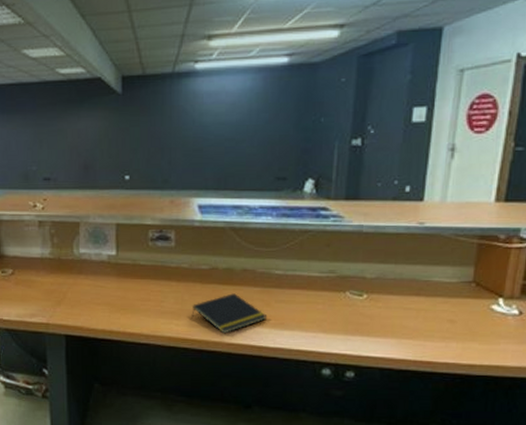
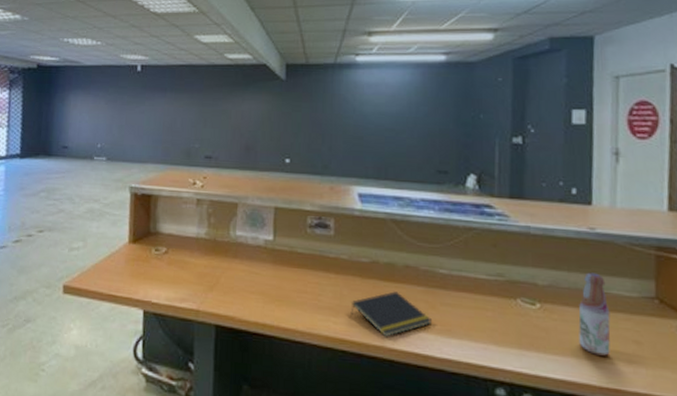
bottle: none [400,263,430,335] -> present [578,272,611,356]

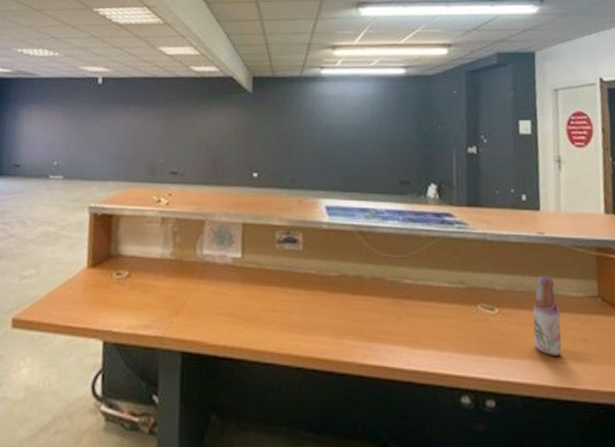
notepad: present [350,291,433,337] -> none [320,304,400,352]

